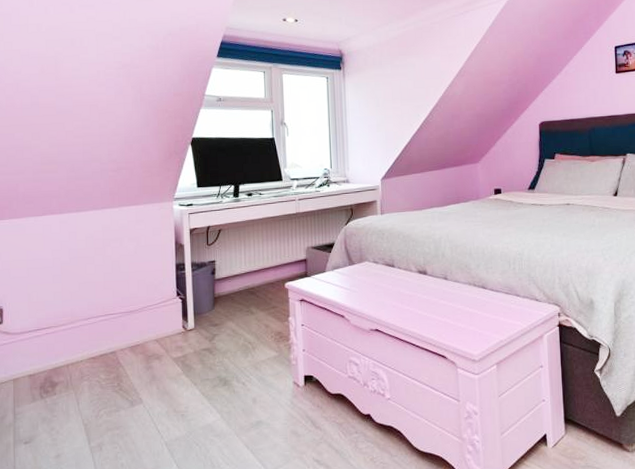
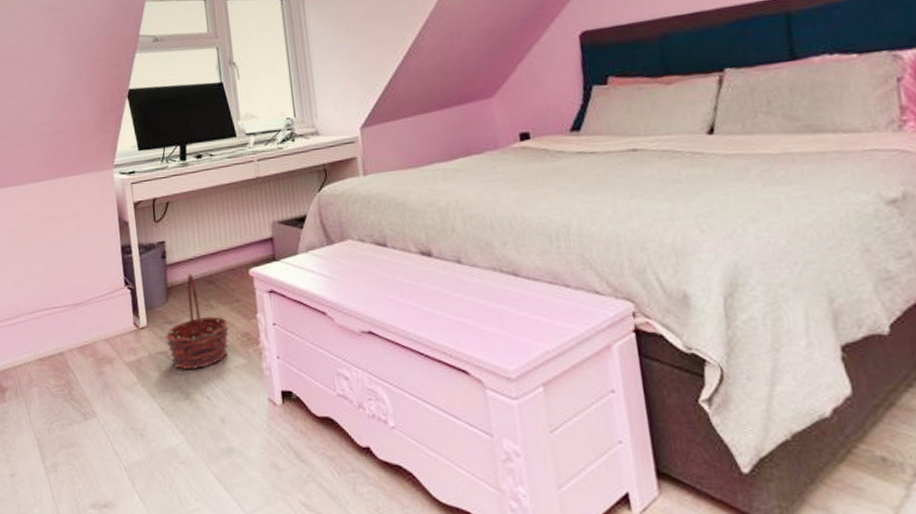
basket: none [209,286,265,362] -> present [165,273,230,369]

